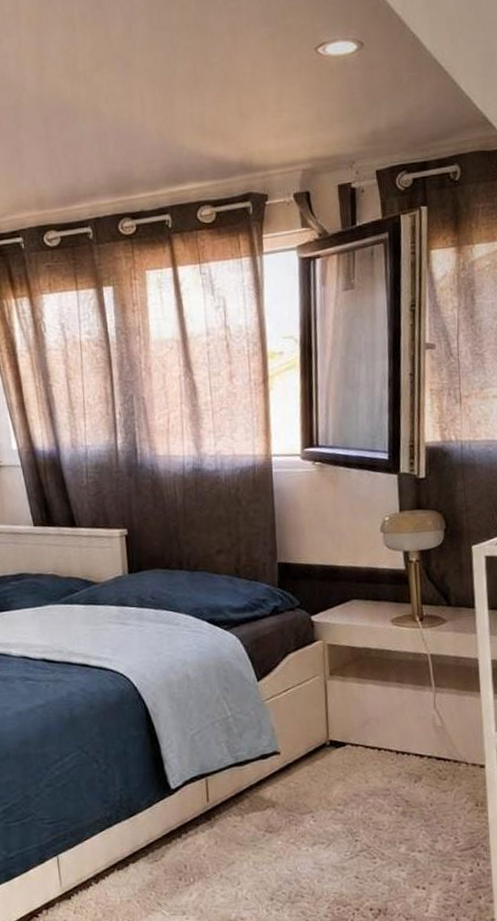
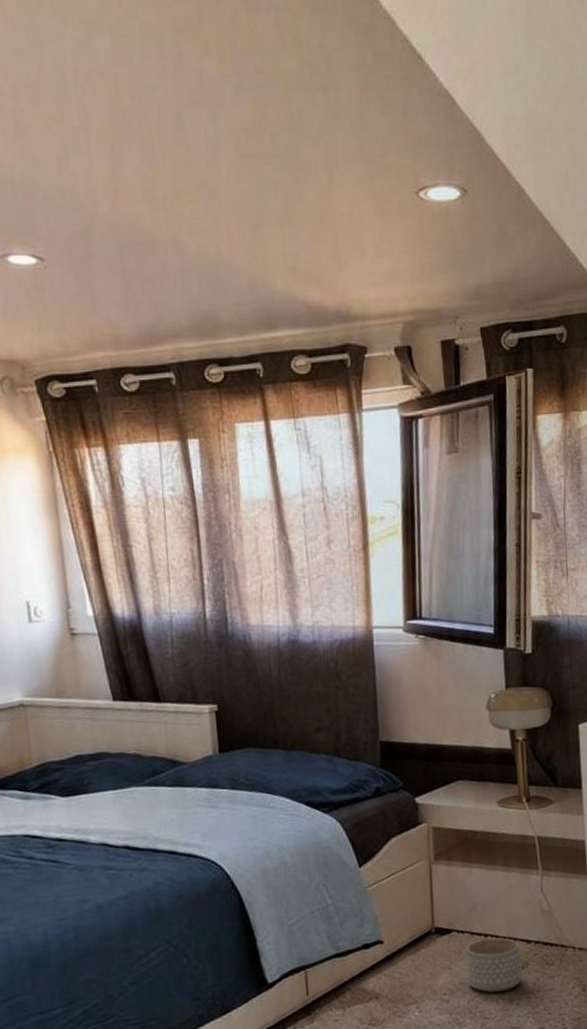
planter: none [360,751,414,805] -> present [466,937,521,993]

